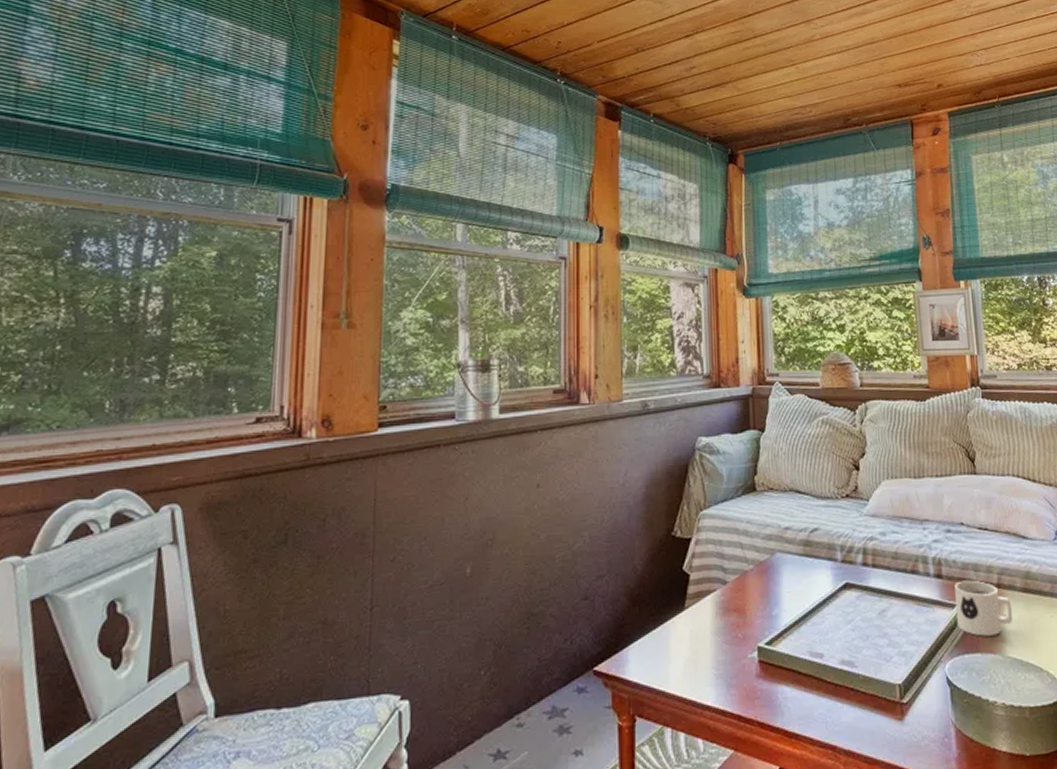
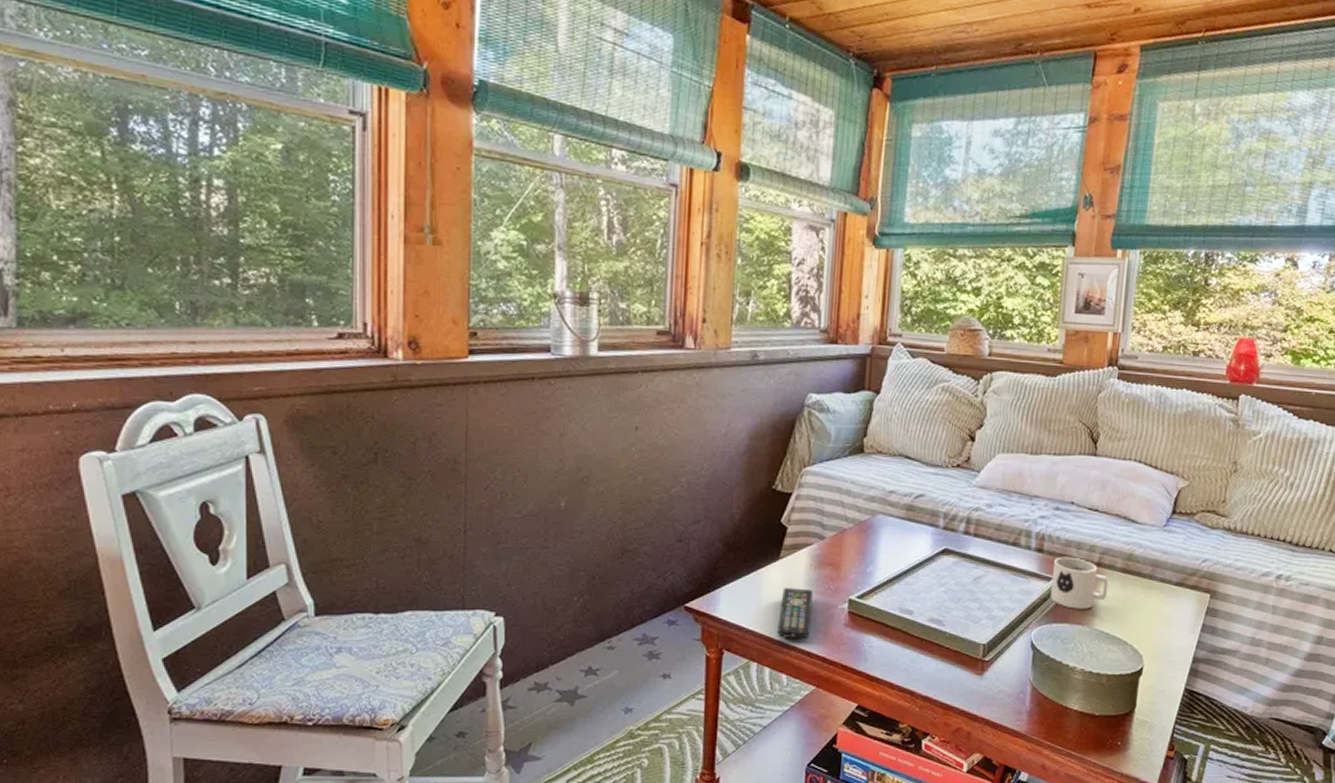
remote control: none [689,639,723,697] -> present [777,588,813,639]

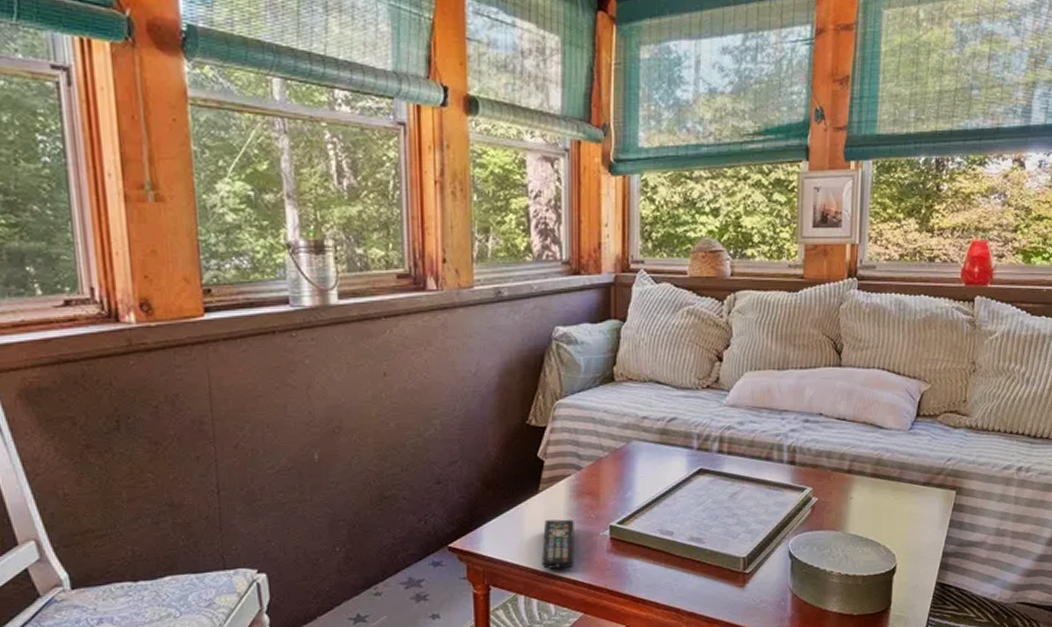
mug: present [1049,556,1109,609] -> none [804,466,860,516]

